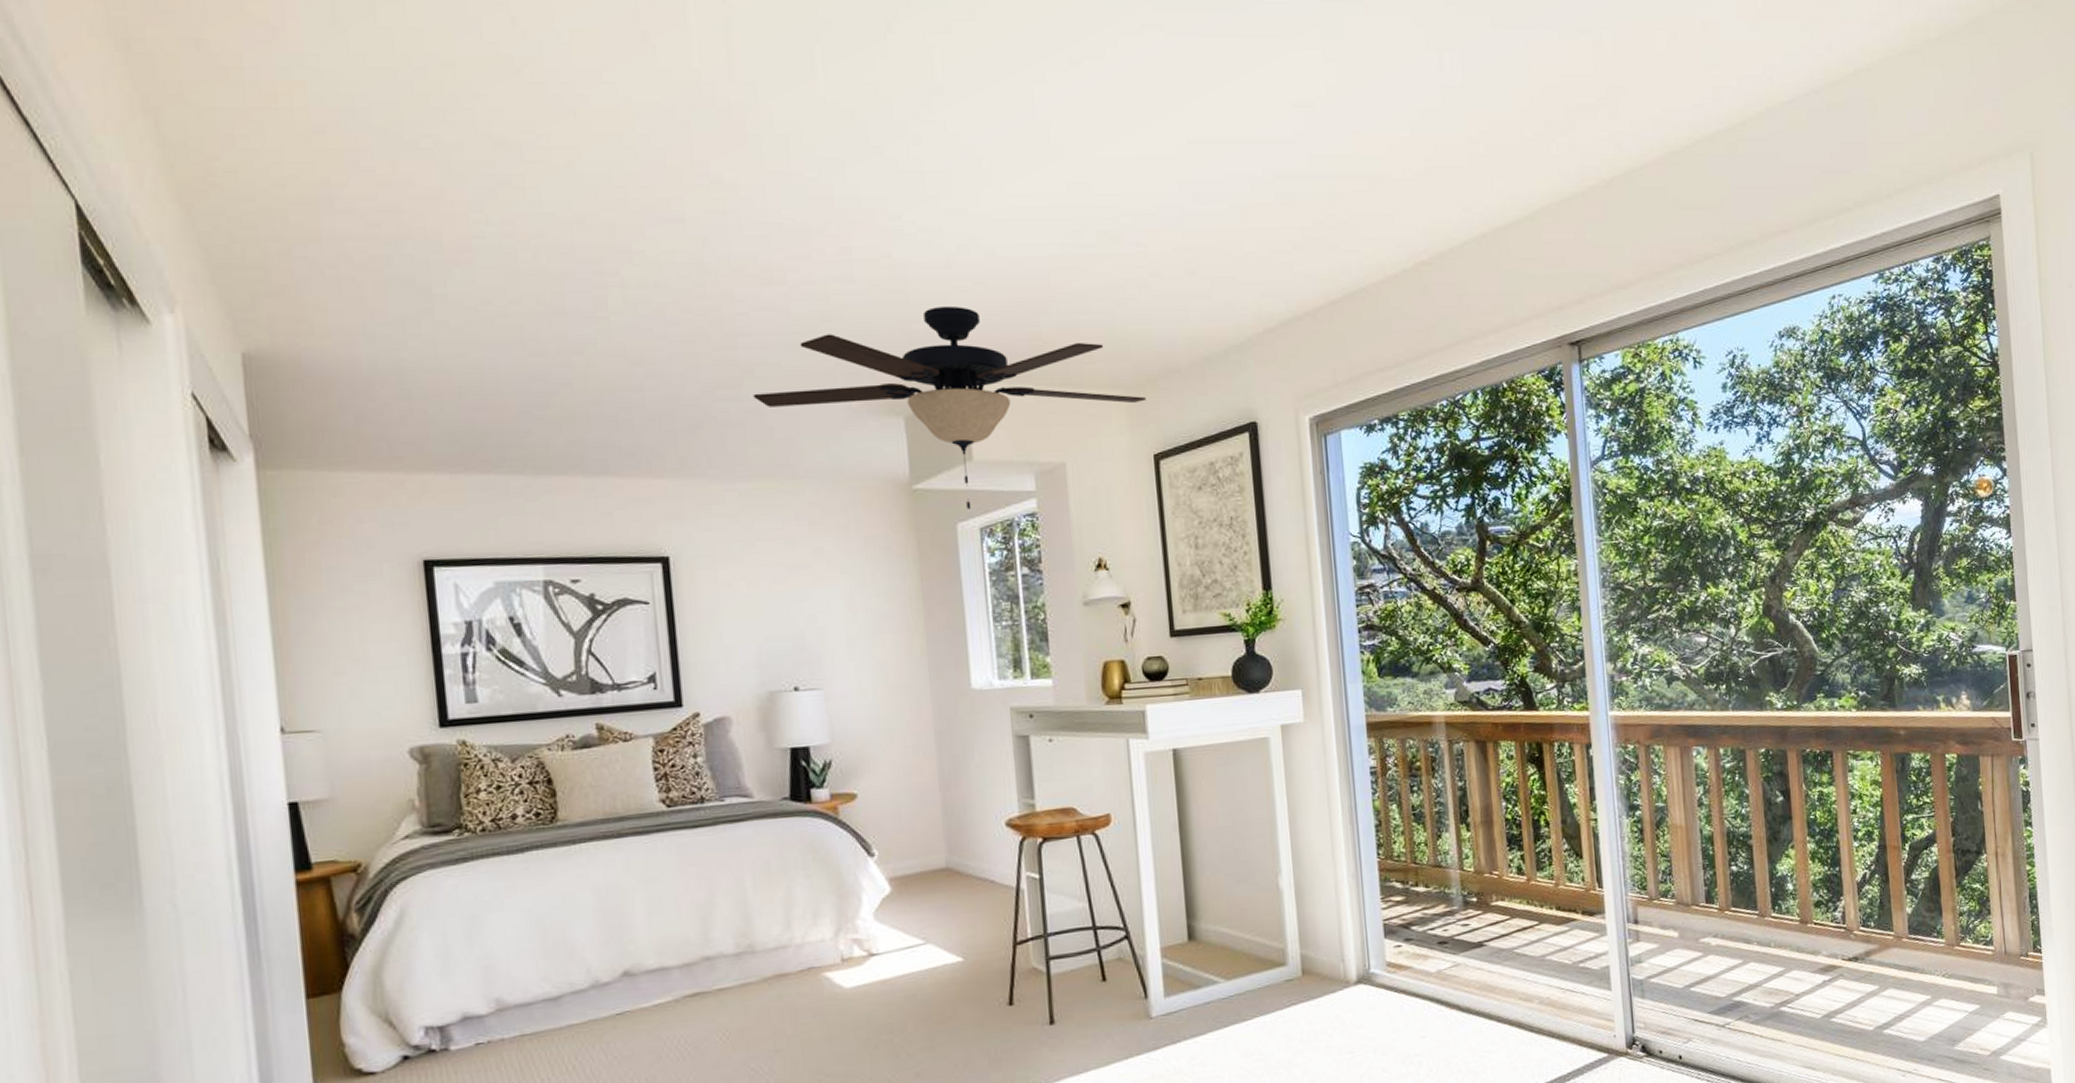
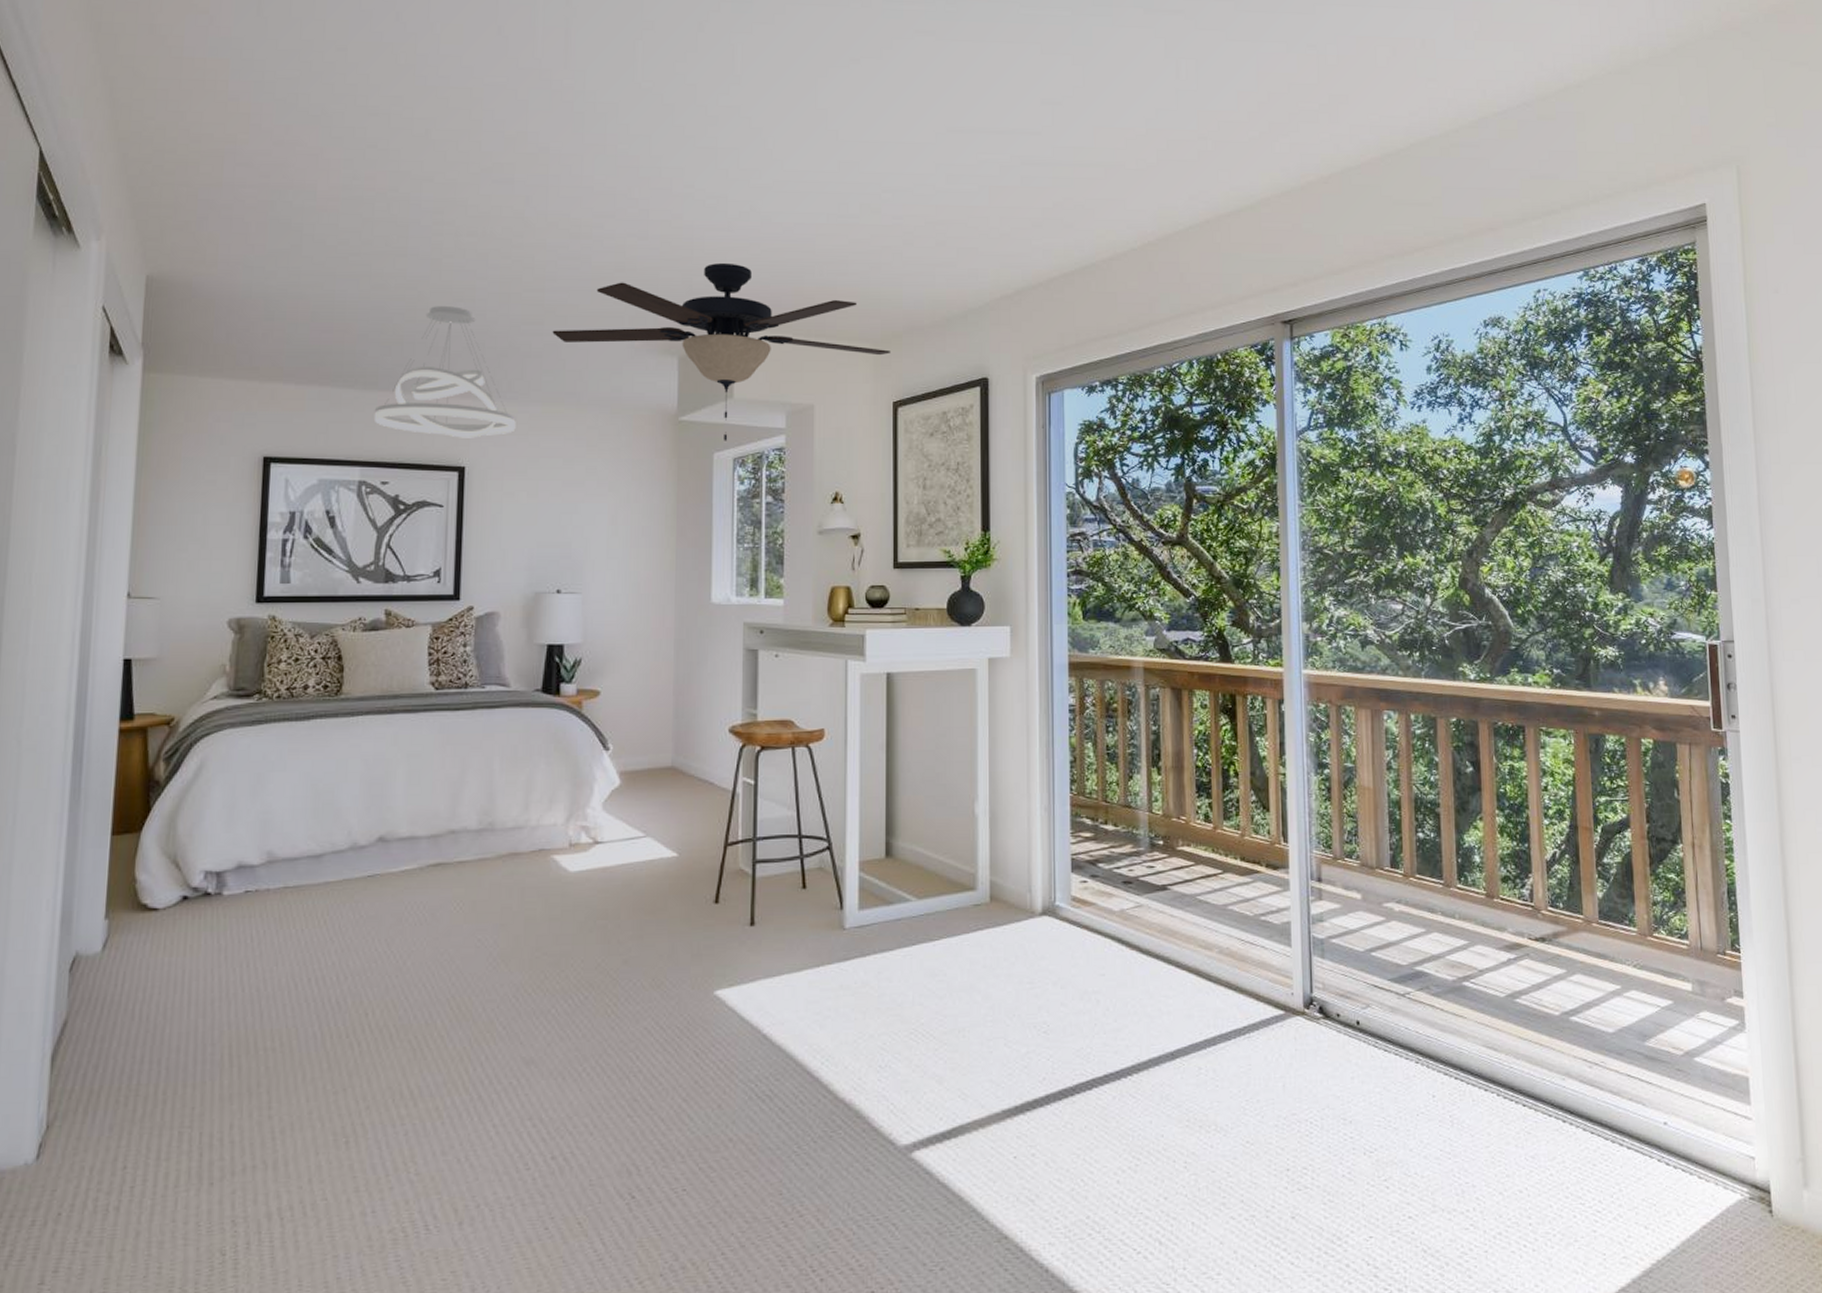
pendant light: none [551,372,724,525] -> present [373,306,516,438]

